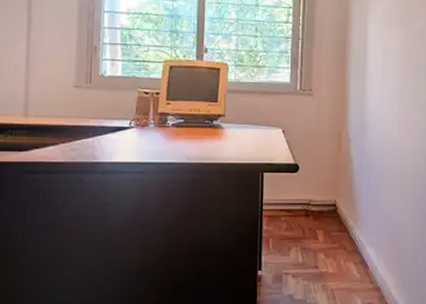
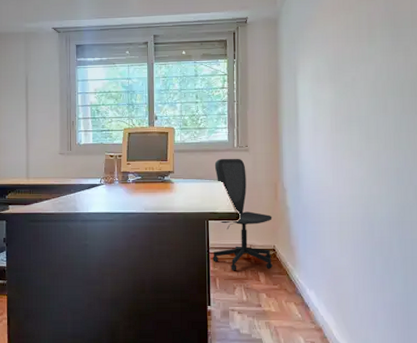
office chair: none [266,102,335,230] -> present [213,158,273,271]

